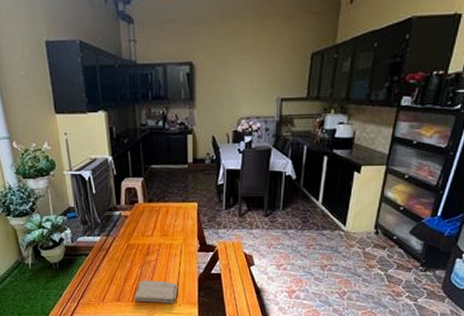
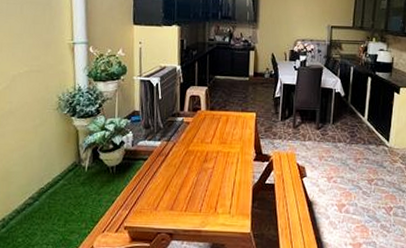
washcloth: present [134,281,178,303] -> none [188,189,233,214]

